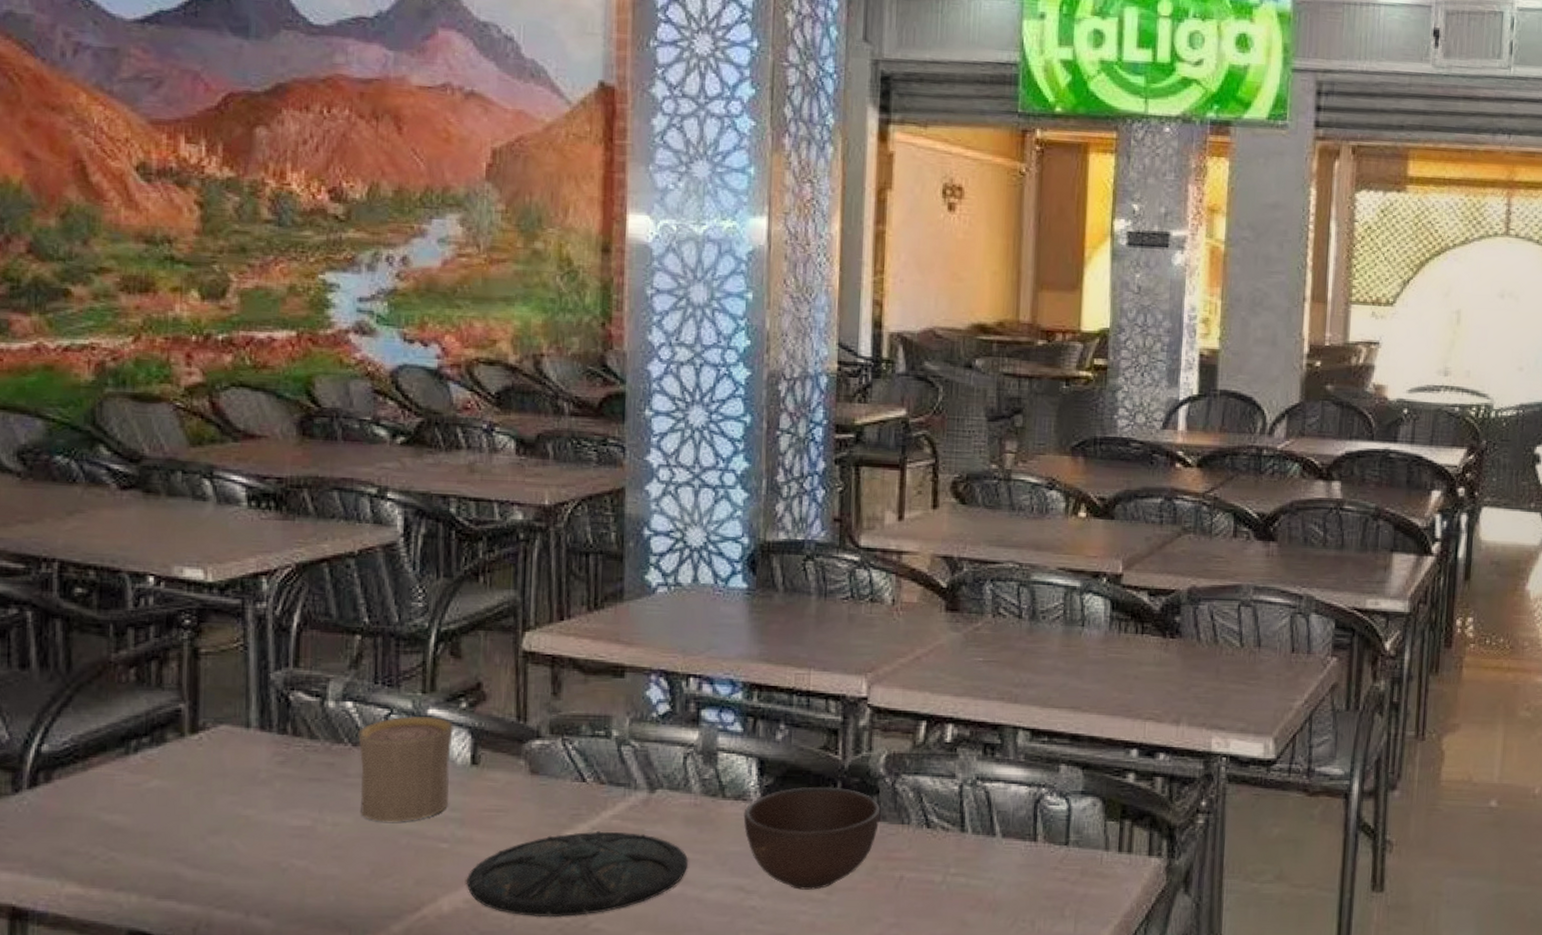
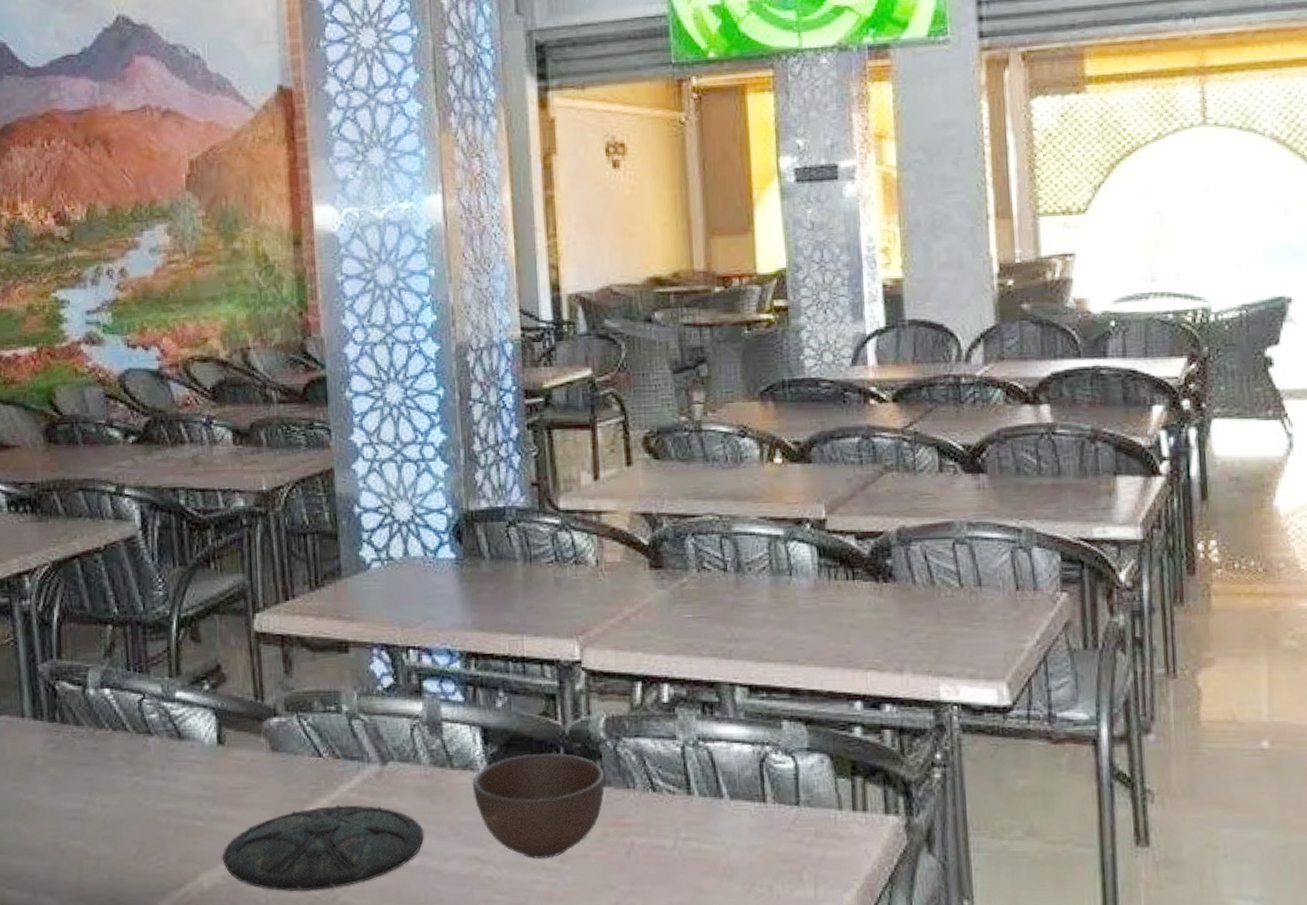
cup: present [358,716,453,822] -> none [117,700,201,803]

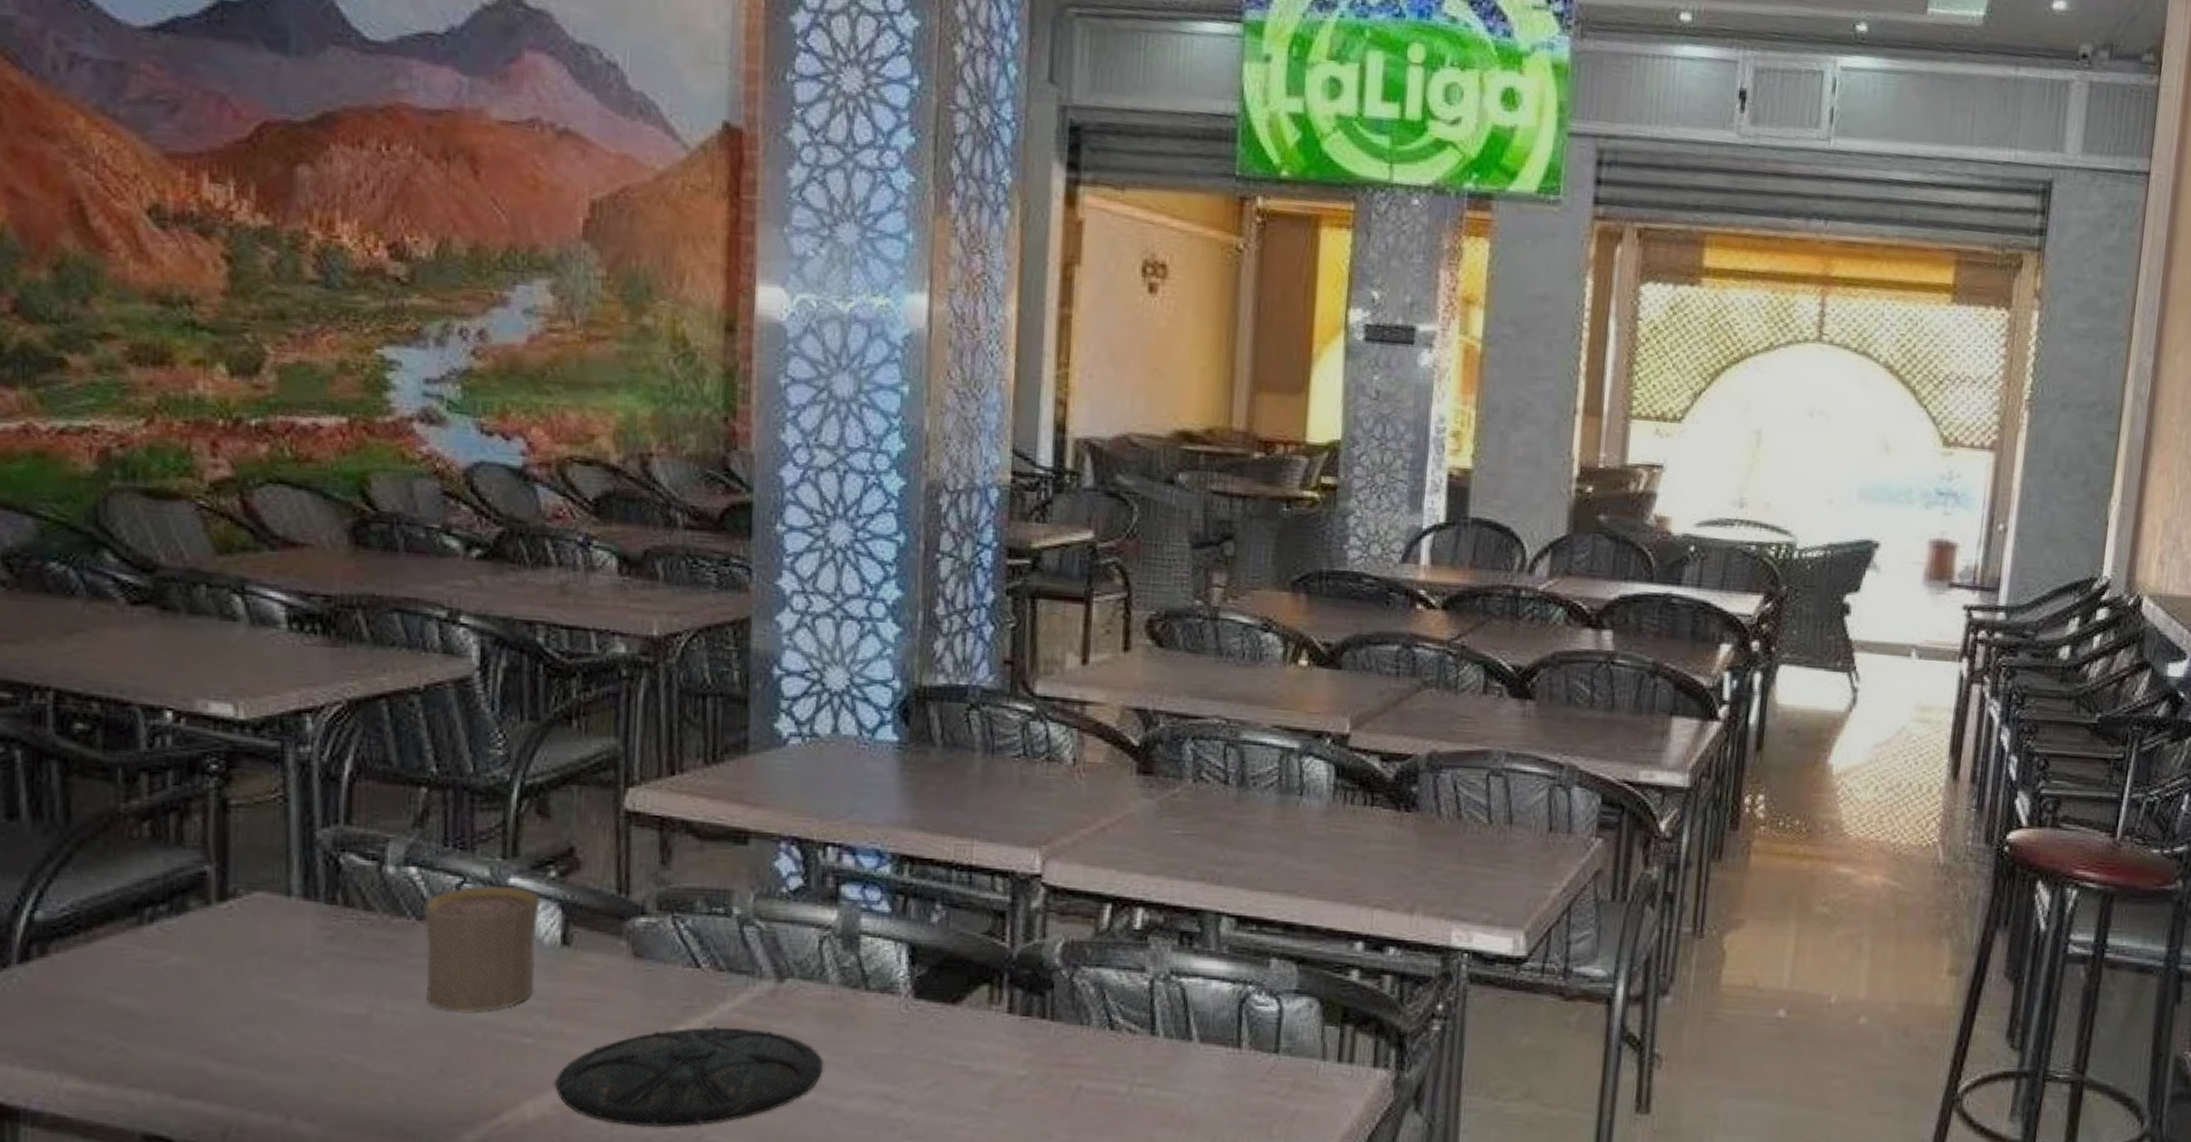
cup: none [117,700,201,803] -> present [424,886,540,1012]
bowl: present [472,753,605,859] -> none [890,979,1055,1100]

